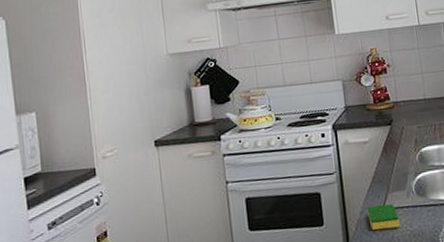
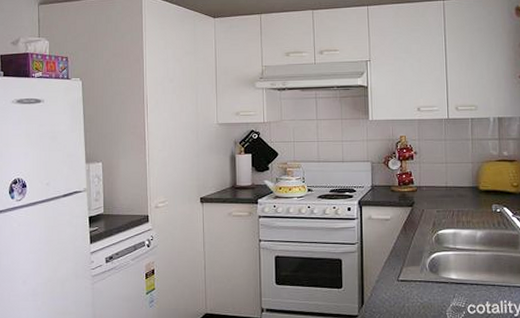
dish sponge: present [367,204,400,230] -> none [383,276,412,298]

